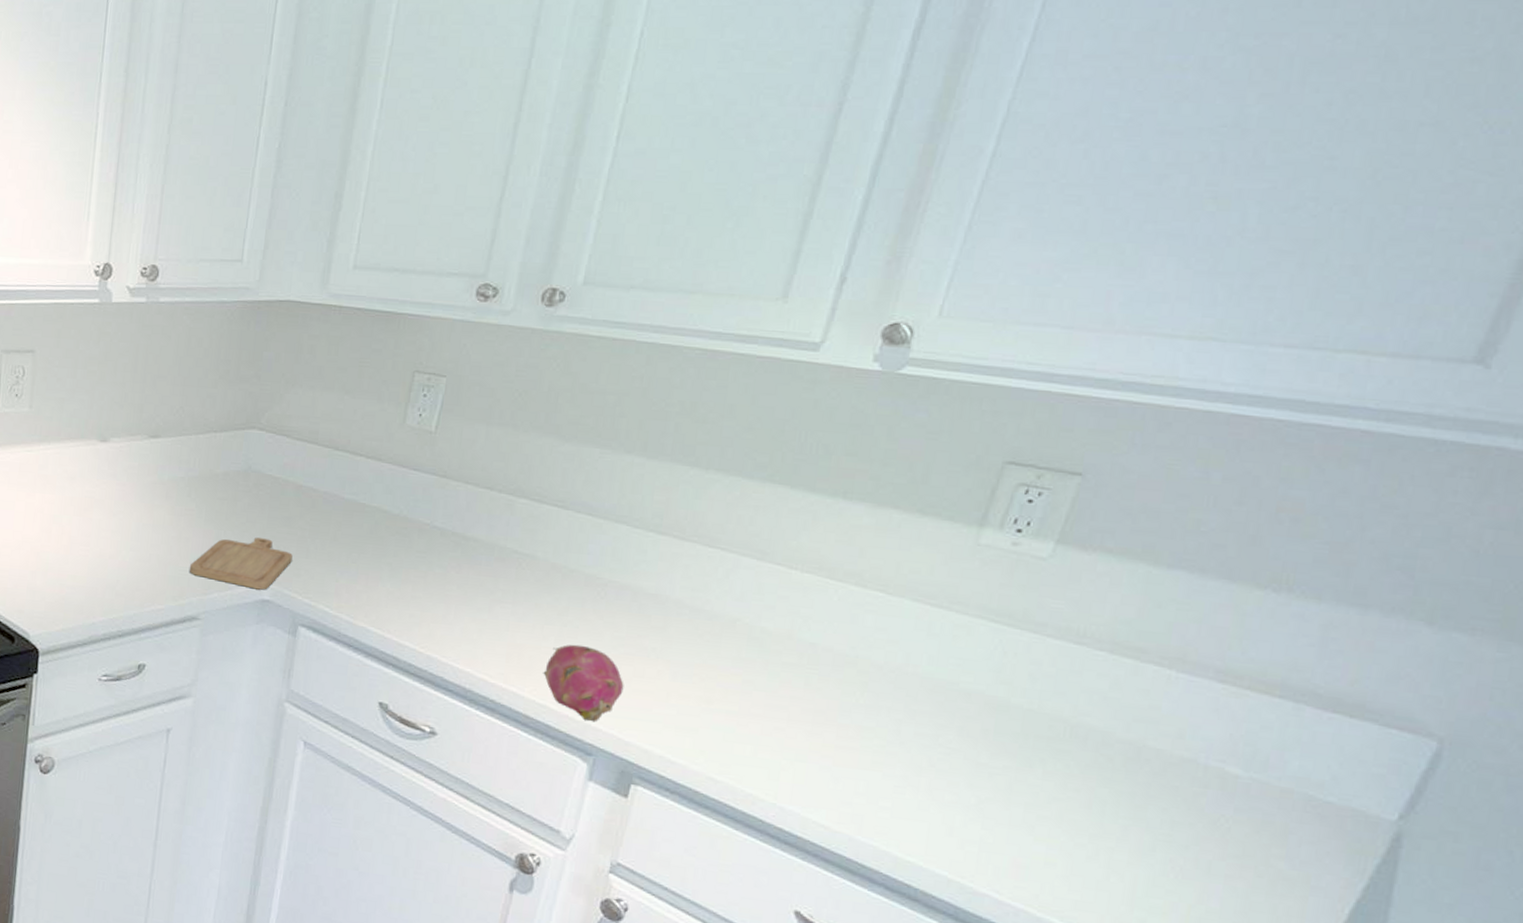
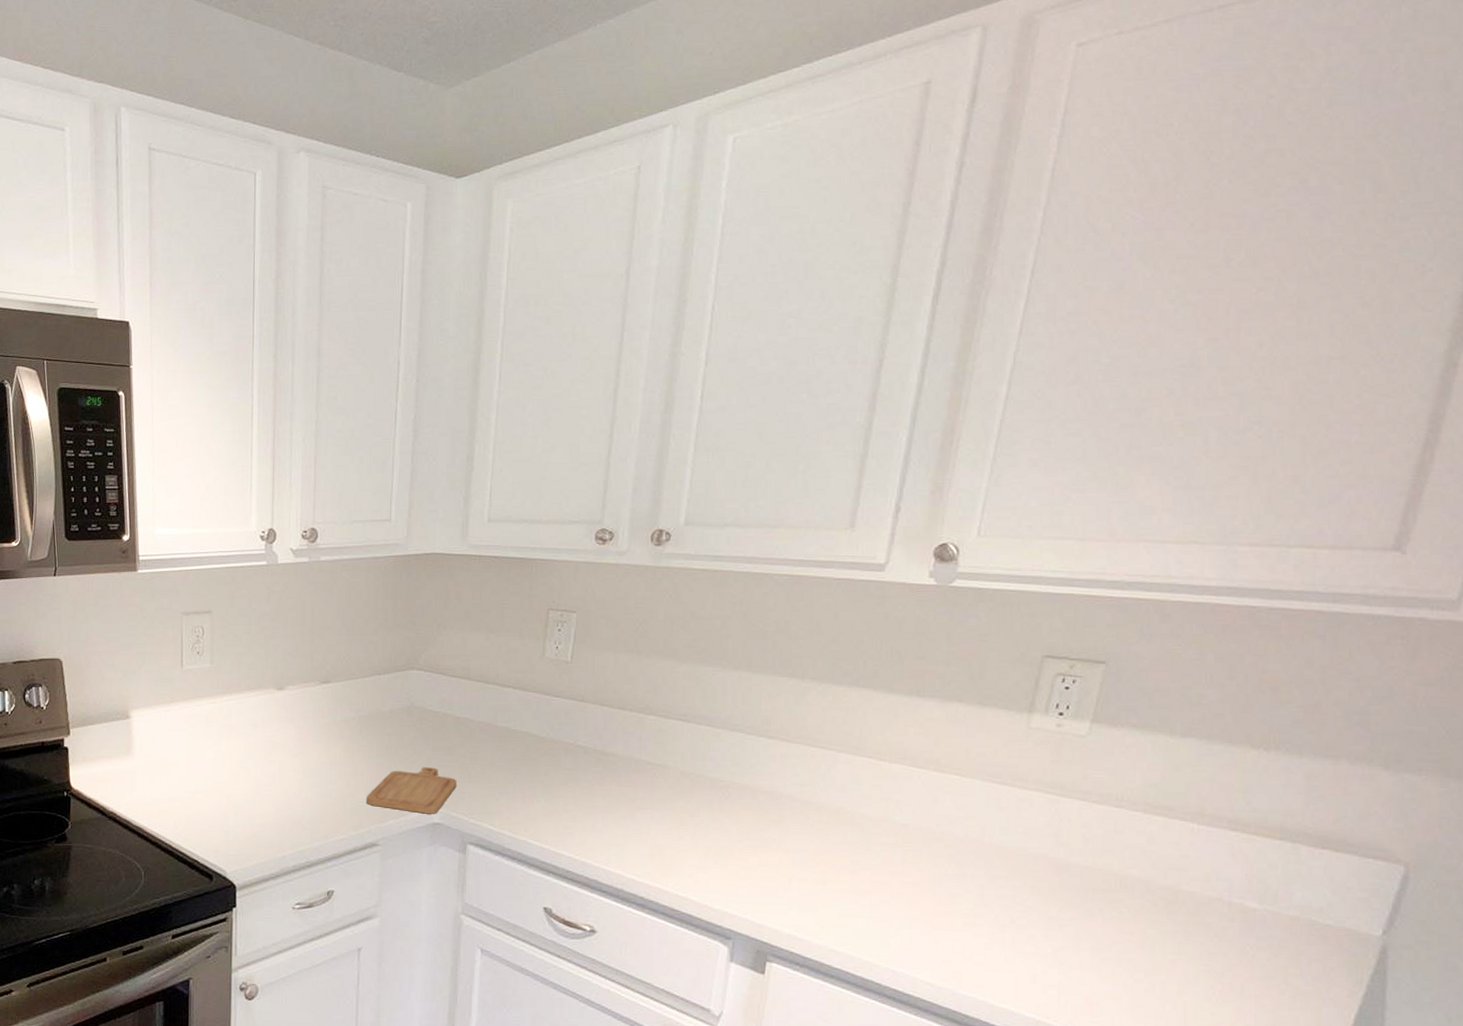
fruit: present [543,644,624,722] -> none [682,841,752,909]

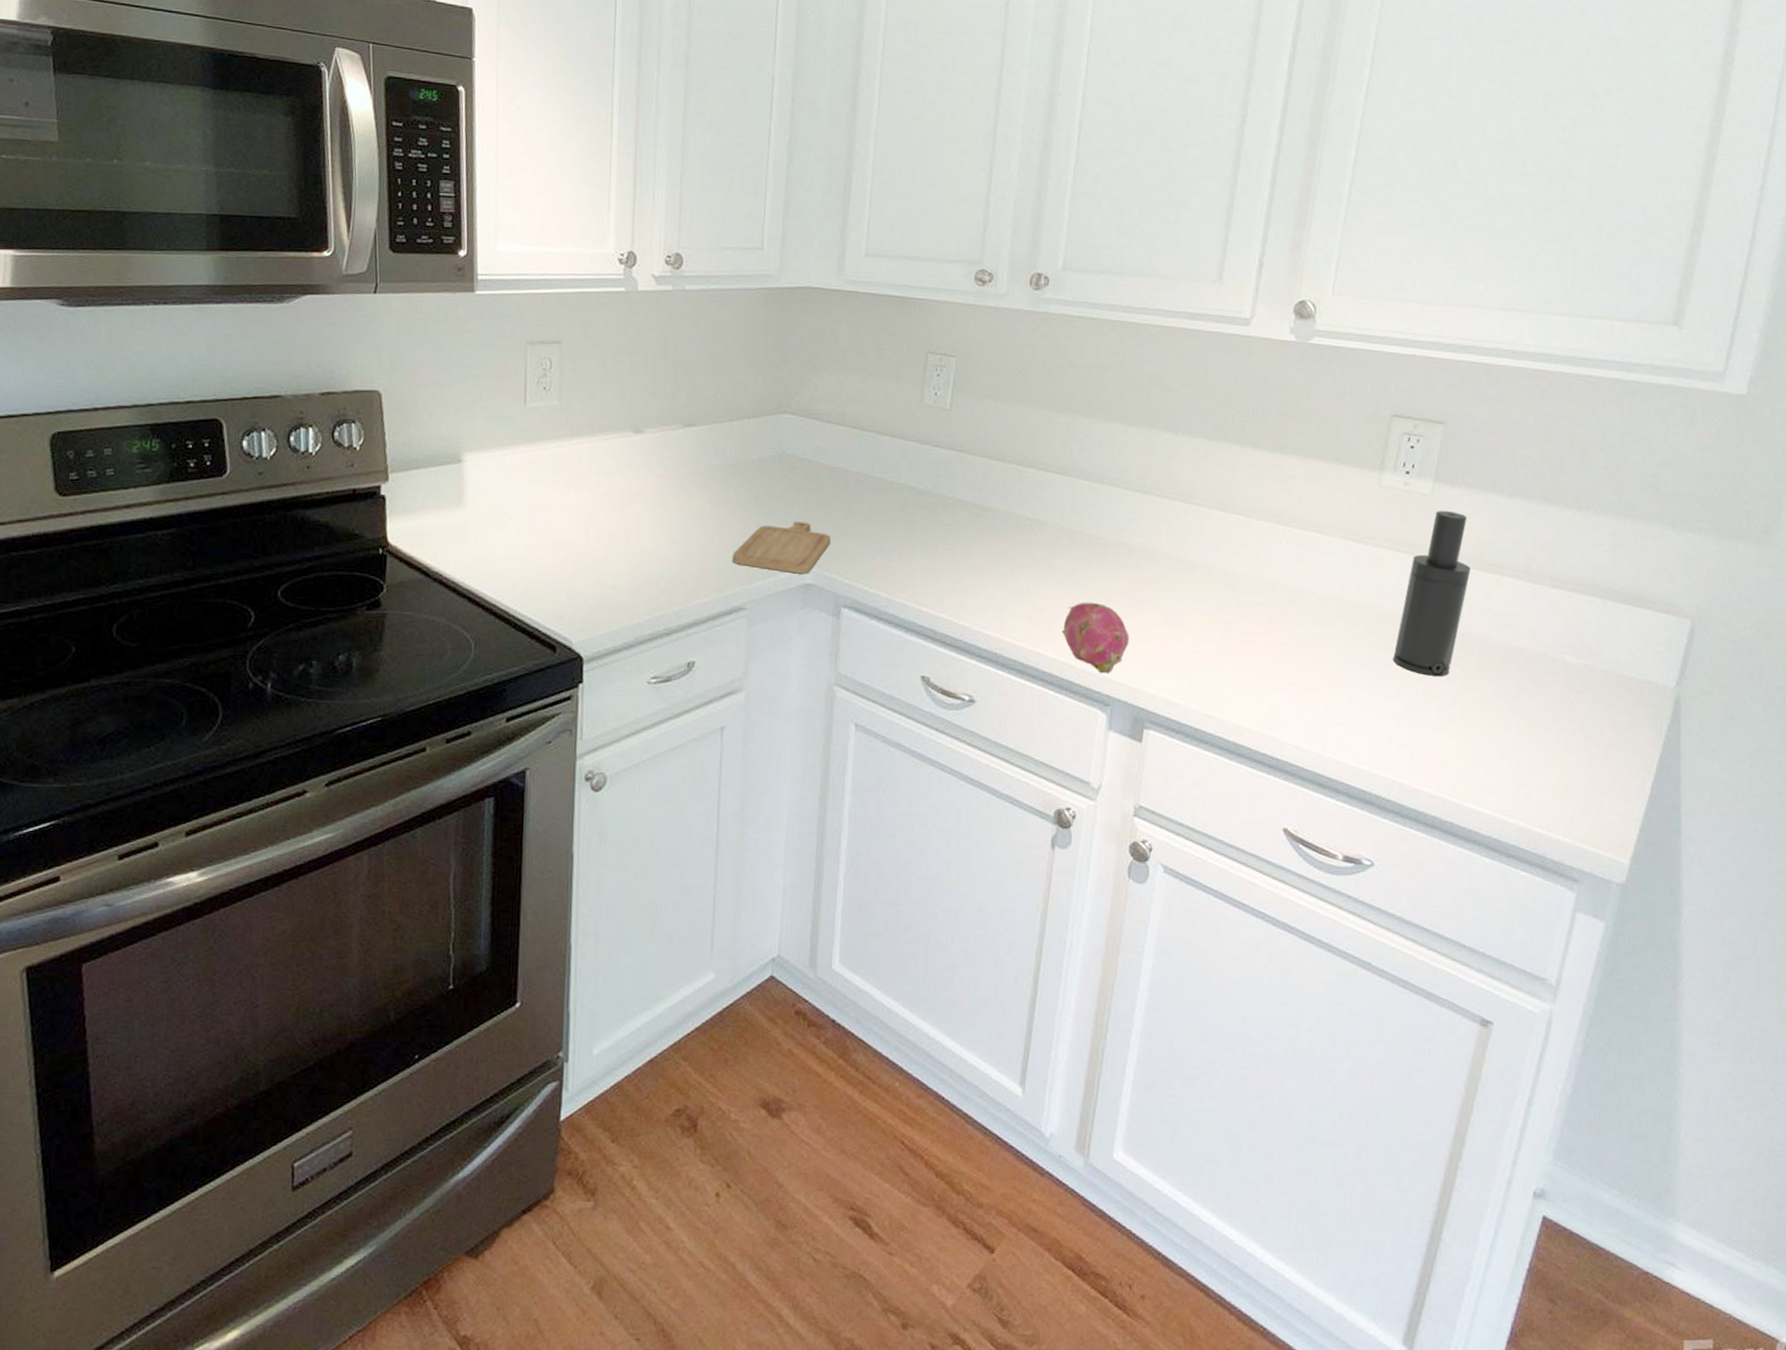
fruit: none [682,841,752,909] -> present [1062,602,1129,674]
soap dispenser: none [1040,752,1133,919] -> present [1393,510,1471,676]

